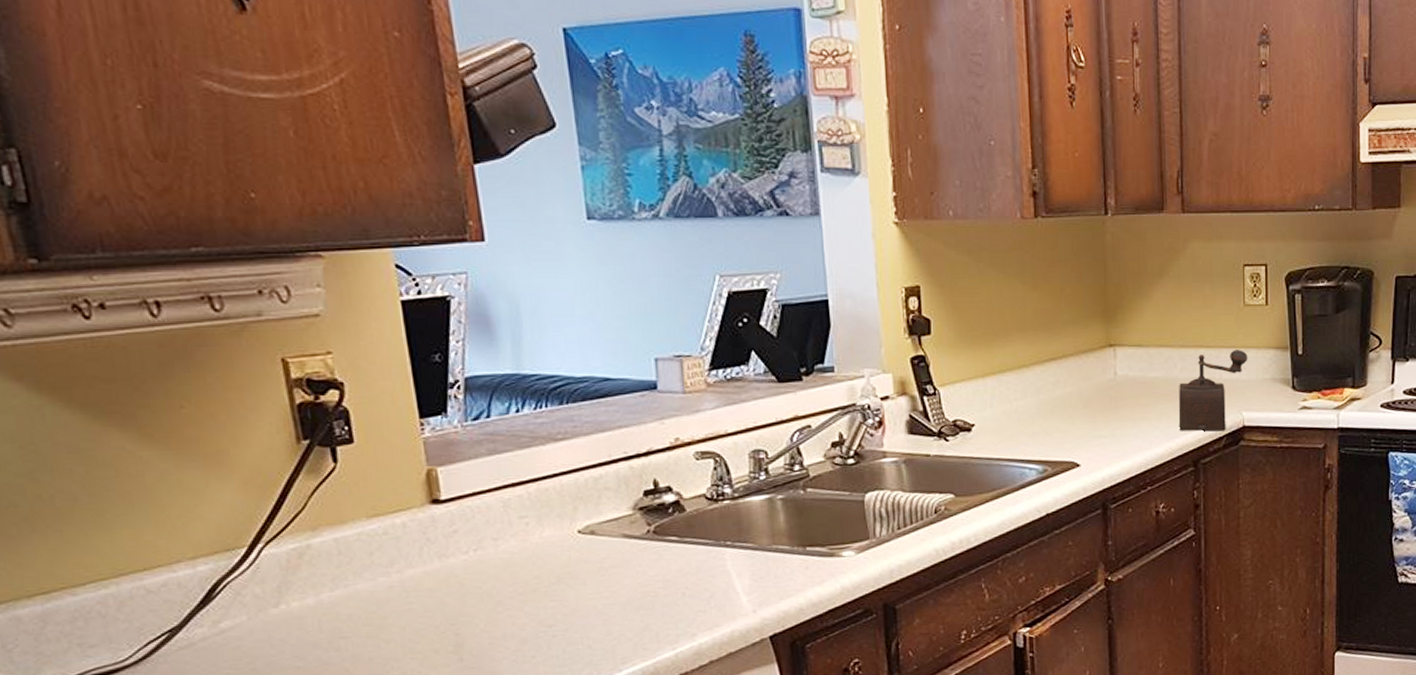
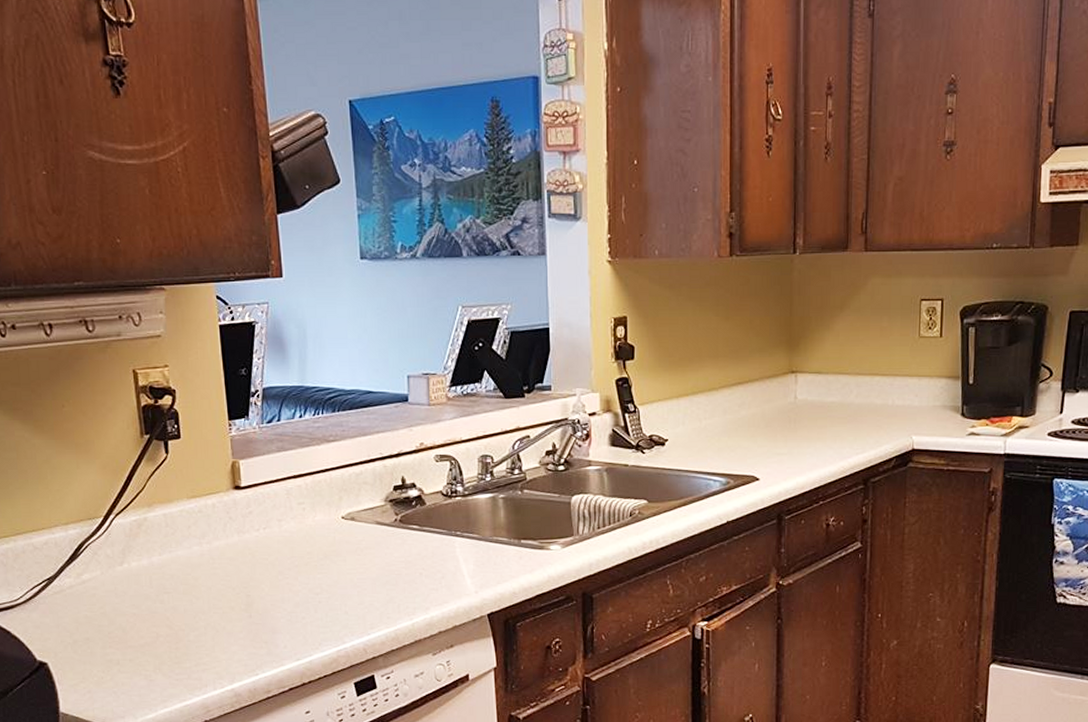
coffee grinder: present [1178,350,1248,432] -> none [851,378,921,453]

